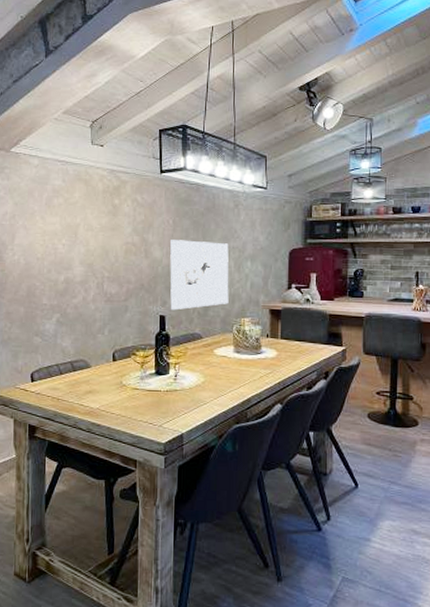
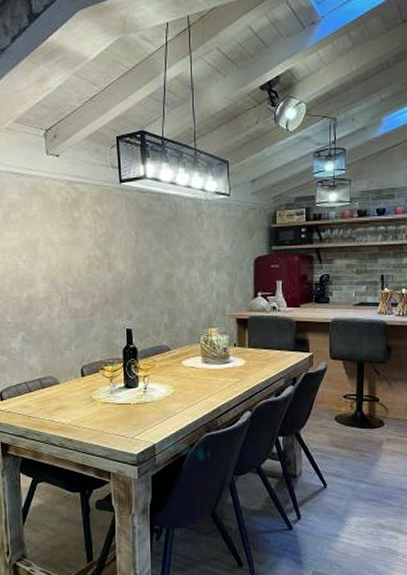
wall art: present [170,240,229,310] -> none [134,251,195,324]

